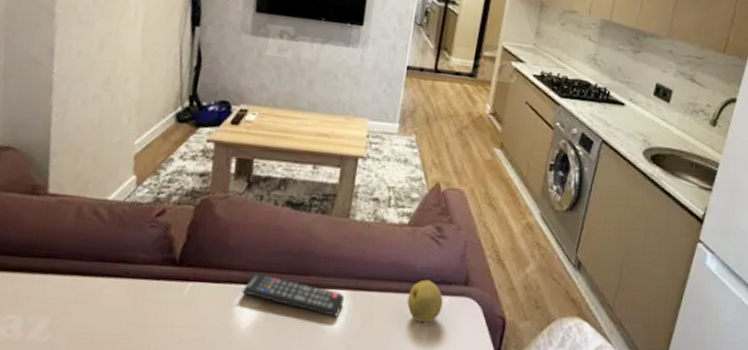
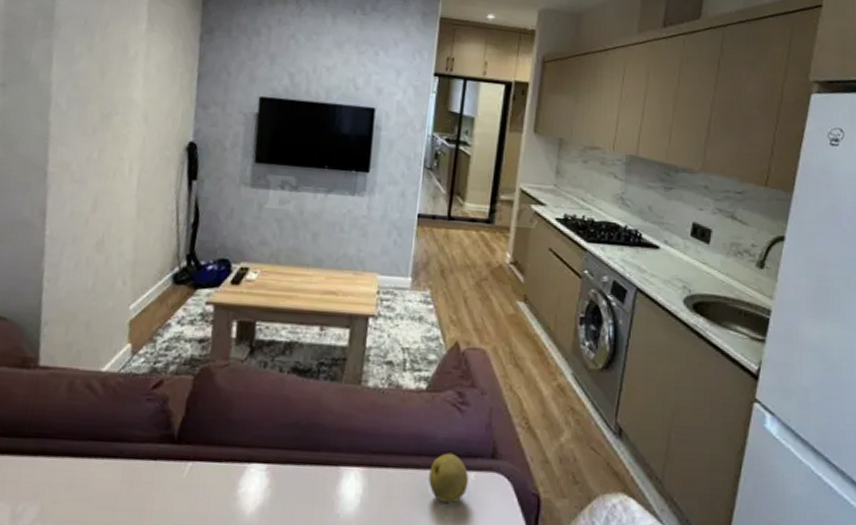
remote control: present [241,273,345,317] -> none [245,450,359,498]

